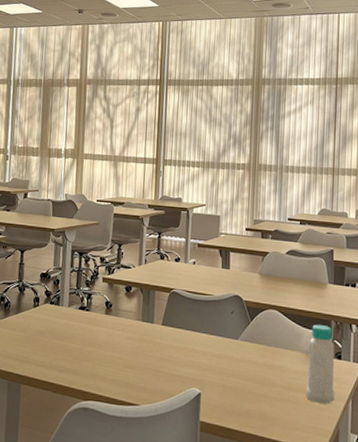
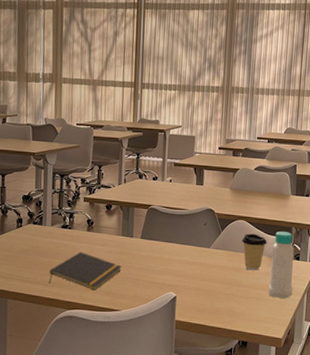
notepad: none [64,336,141,381] -> present [49,251,122,291]
coffee cup: none [274,325,303,369] -> present [242,233,267,271]

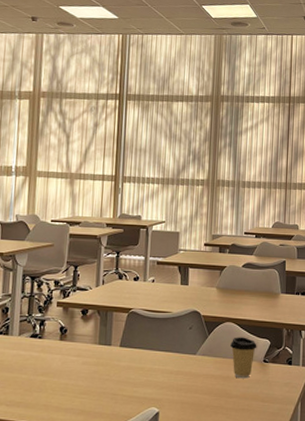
notepad: present [49,251,122,291] -> none [13,364,98,410]
bottle: present [268,231,294,298] -> none [259,334,286,409]

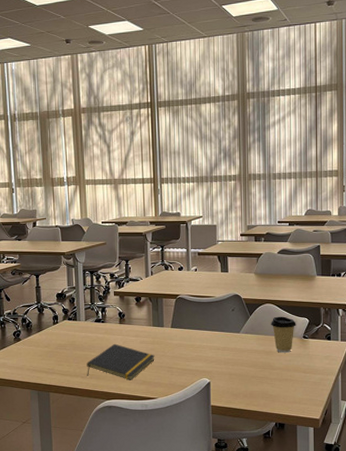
notepad: none [13,364,98,410] -> present [87,343,155,380]

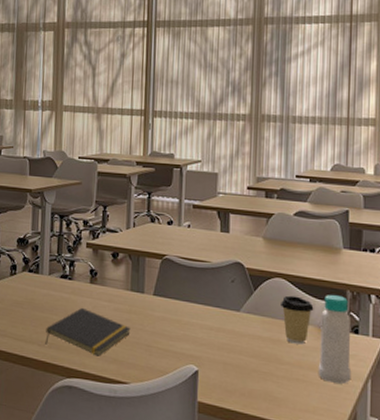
bottle: none [301,313,327,379] -> present [318,295,352,384]

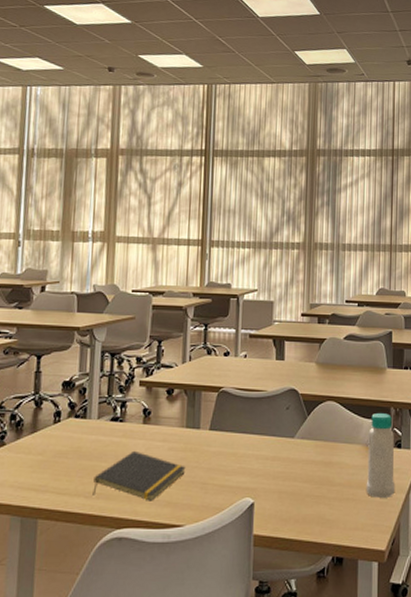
coffee cup: present [281,295,314,345] -> none [332,417,362,464]

